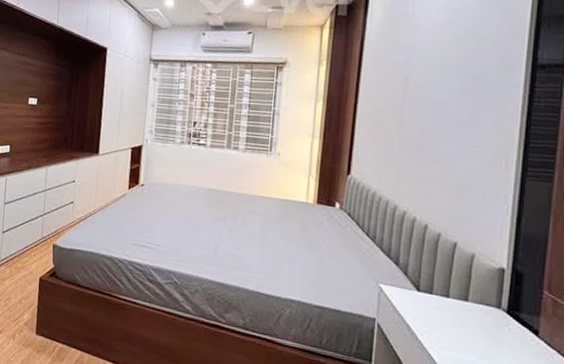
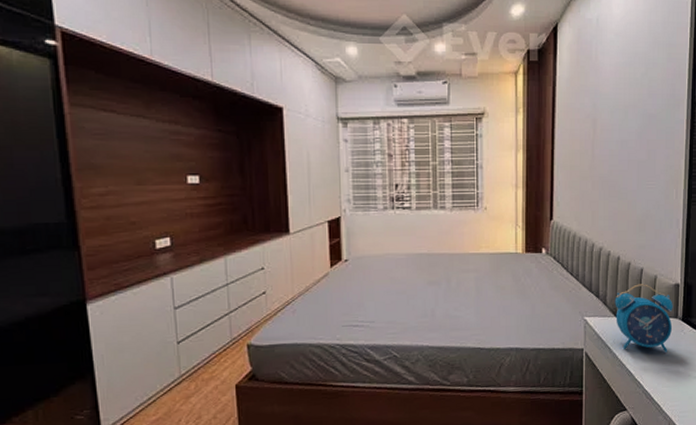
alarm clock: none [418,259,495,347] -> present [615,284,673,352]

